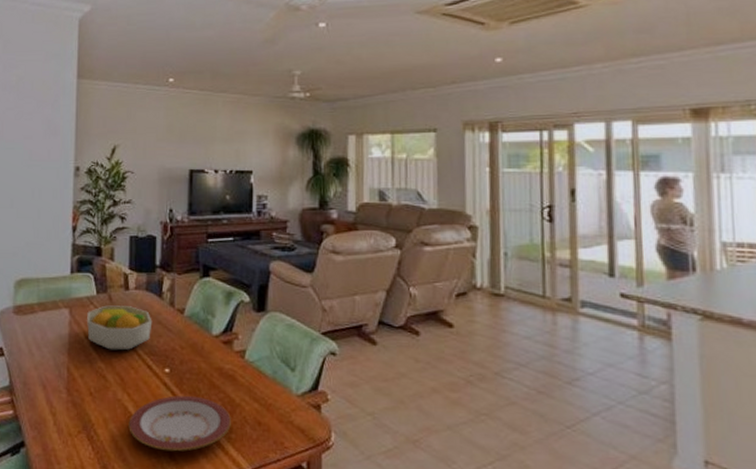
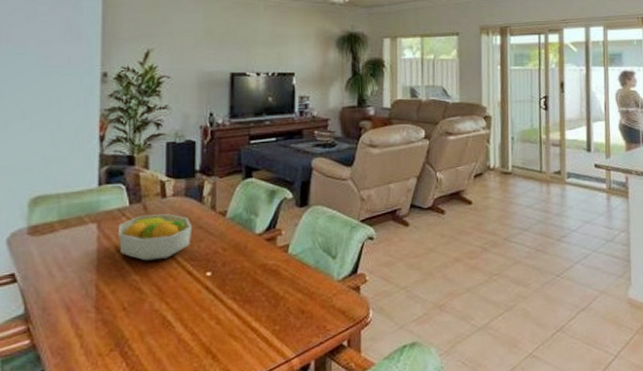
plate: present [129,395,231,452] -> none [167,295,275,354]

